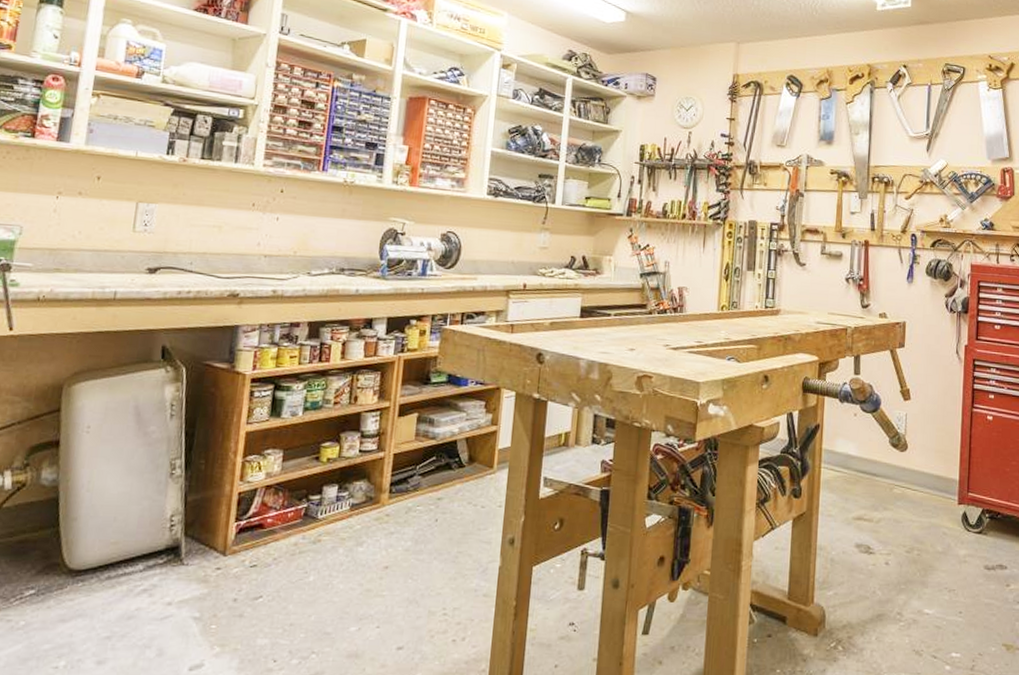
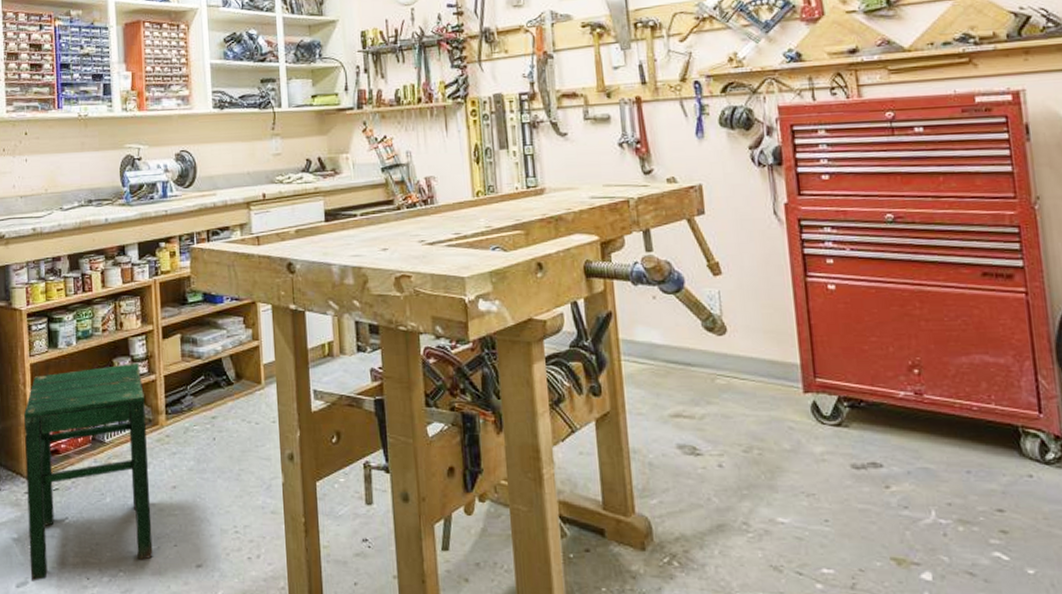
stool: none [207,438,370,664] -> present [24,362,153,581]

